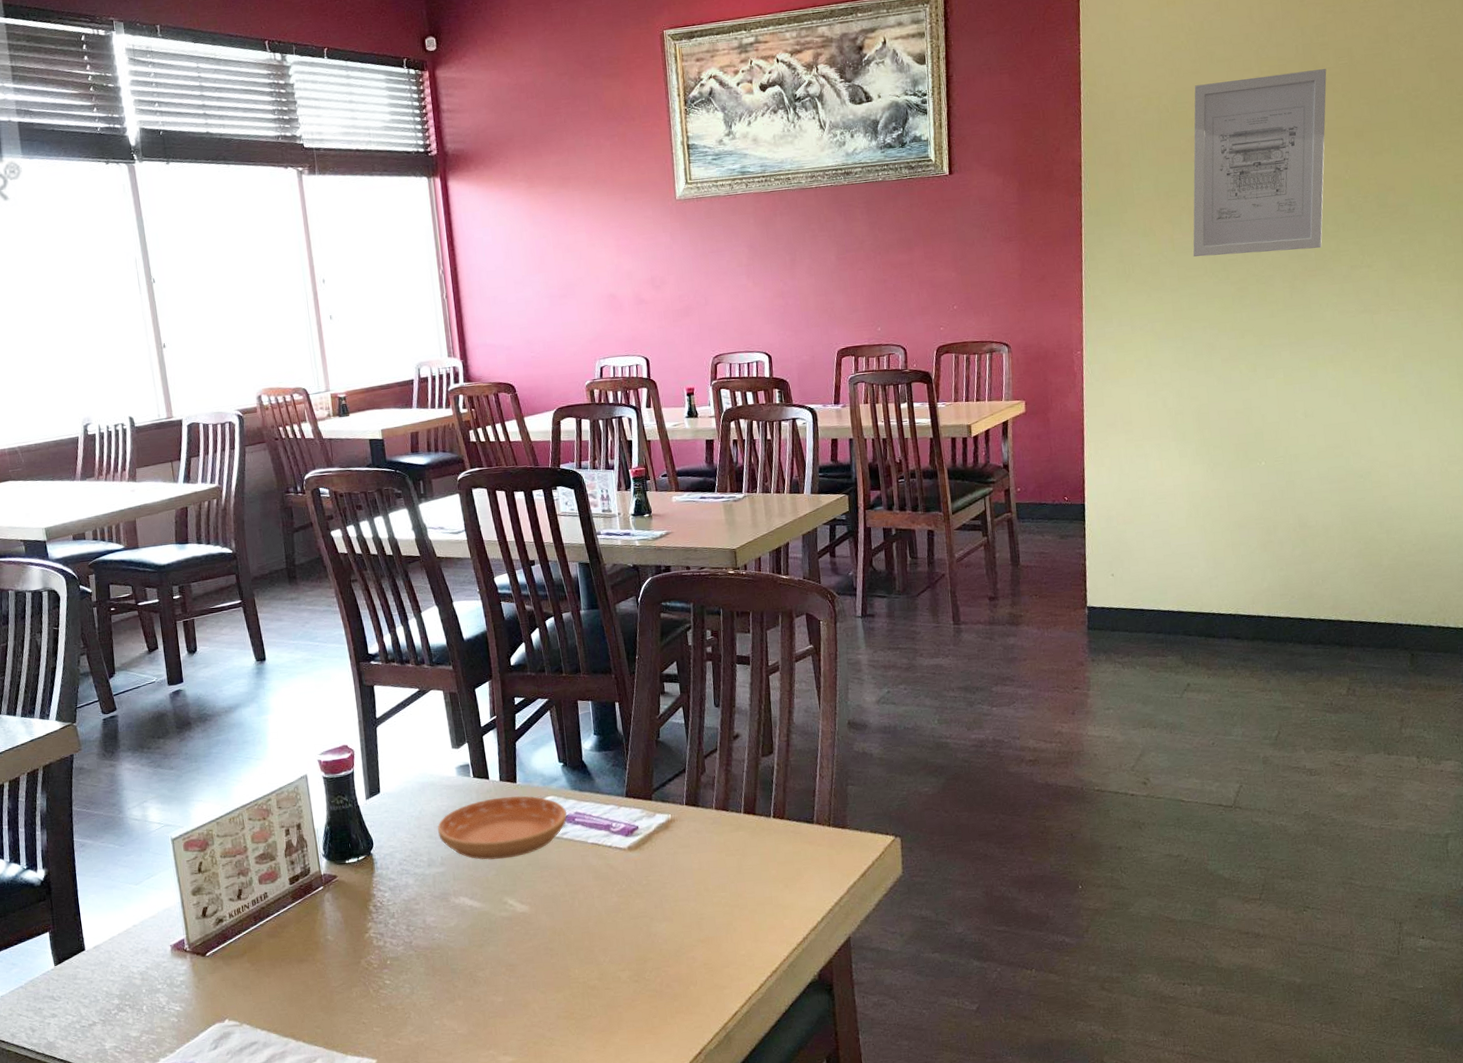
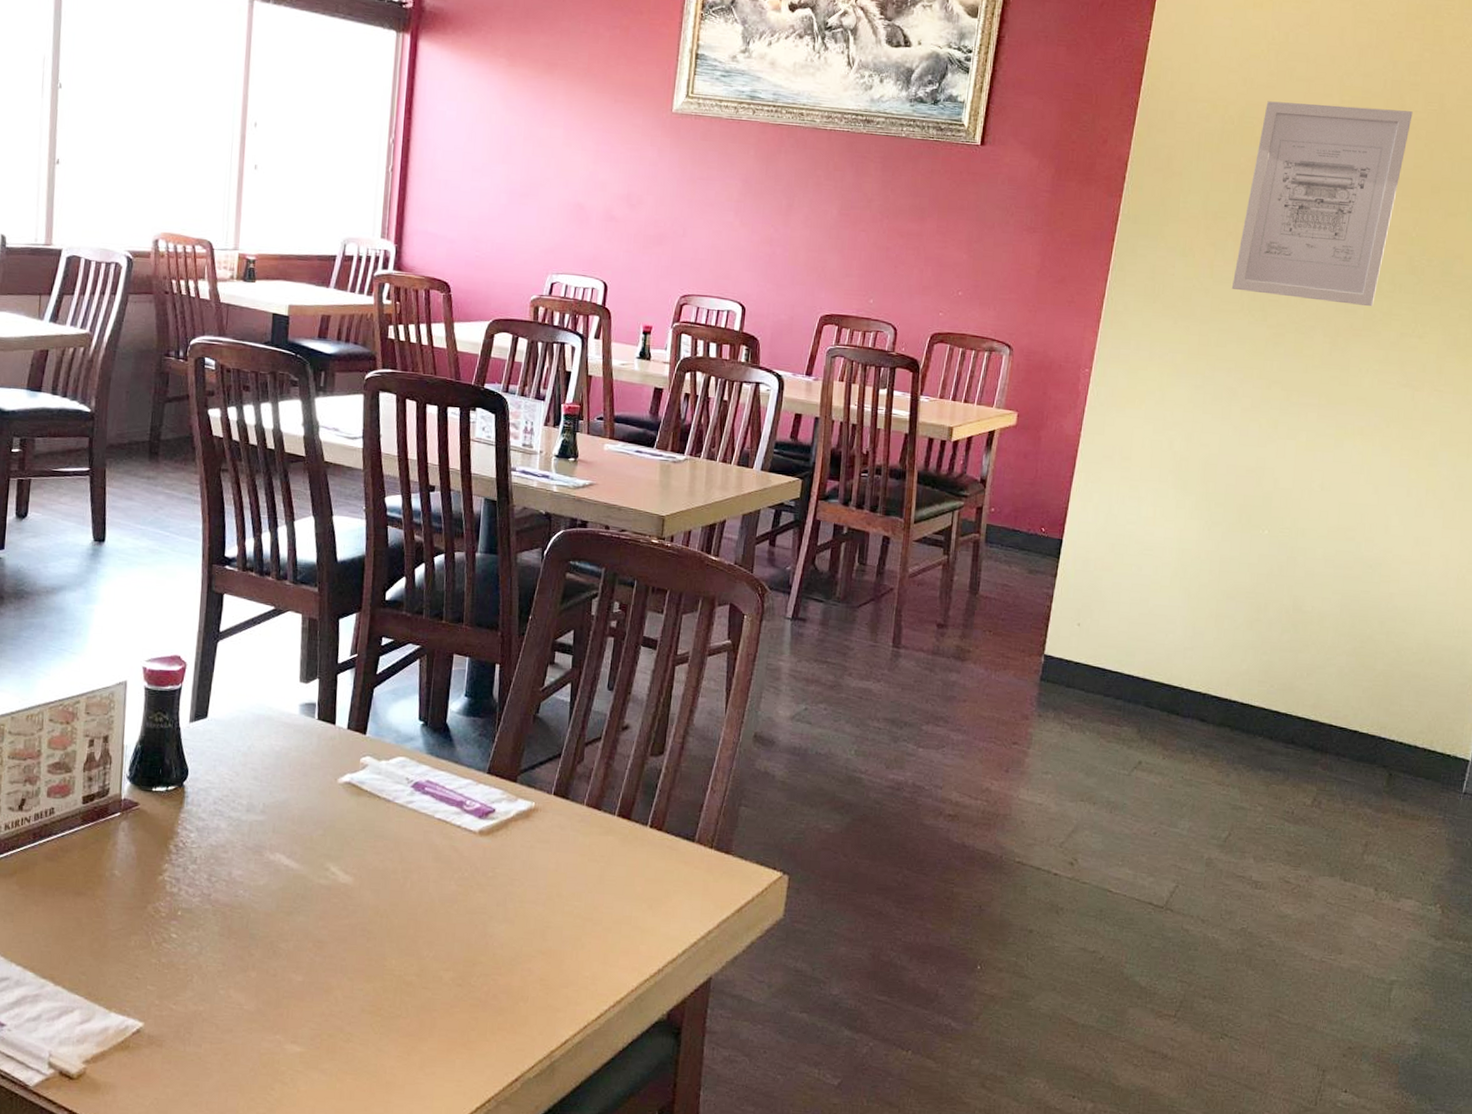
saucer: present [437,795,567,860] -> none [265,747,417,819]

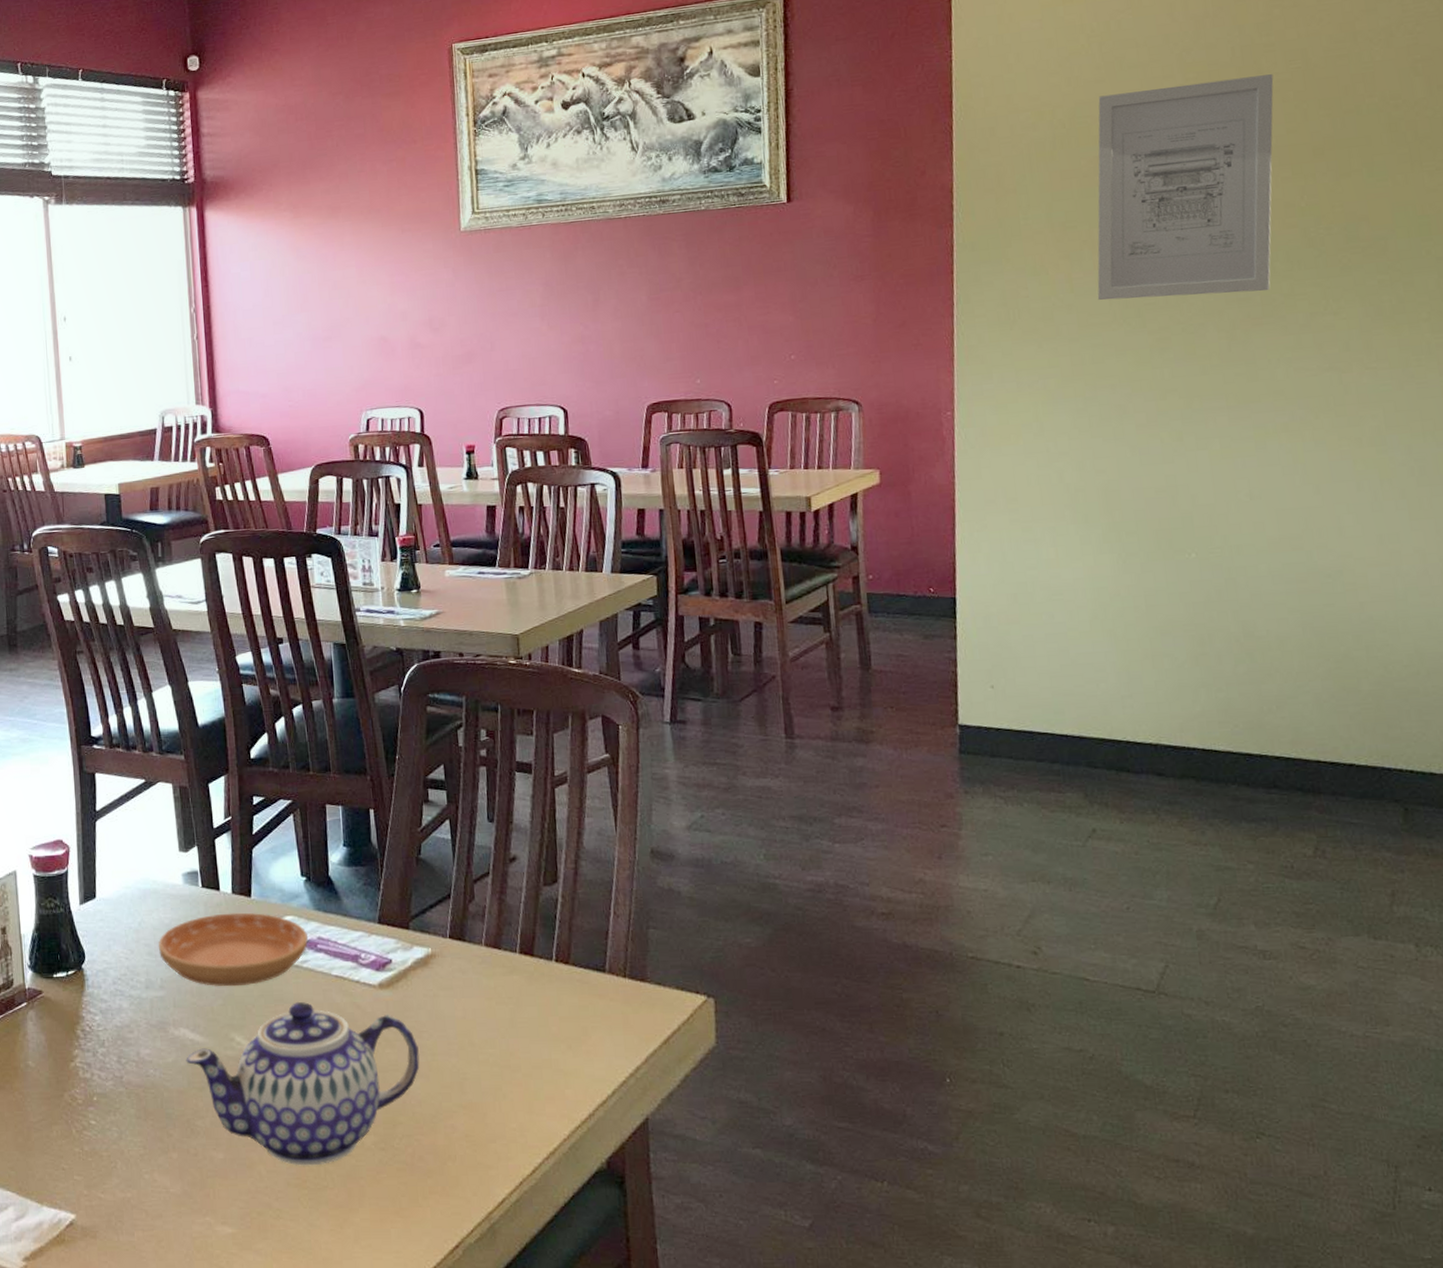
saucer: none [265,747,417,819] -> present [158,912,308,987]
teapot: none [277,839,508,995] -> present [186,1001,420,1166]

